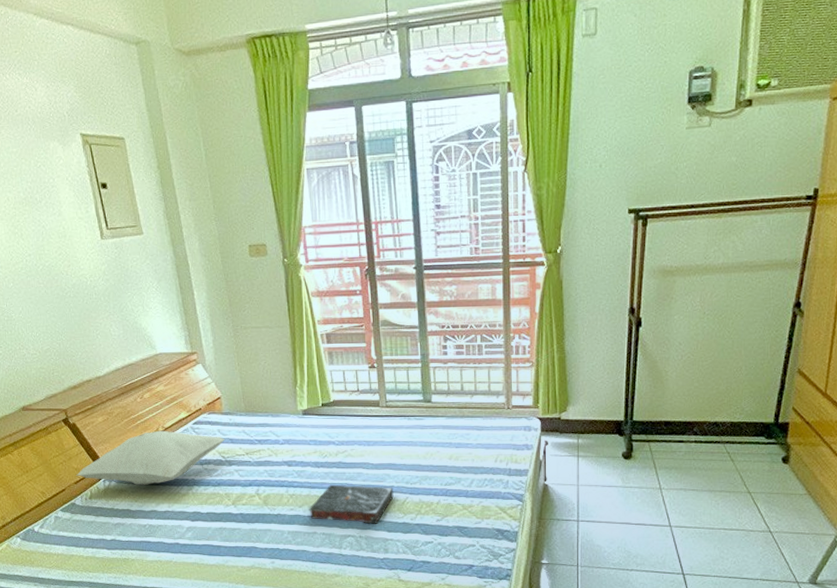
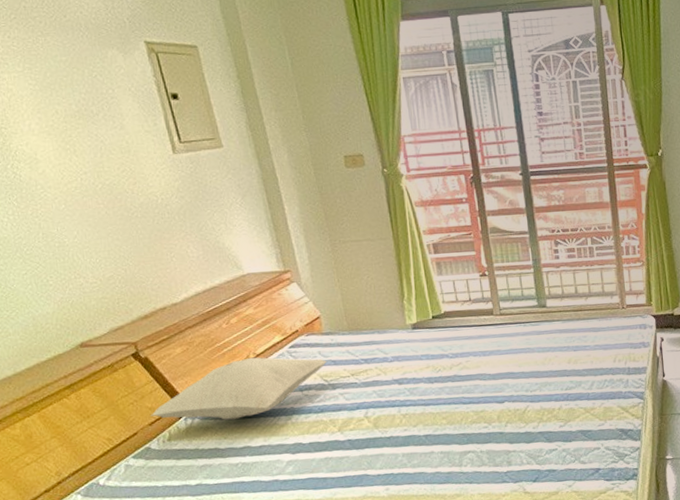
book: present [309,484,394,524] -> none [424,396,514,438]

